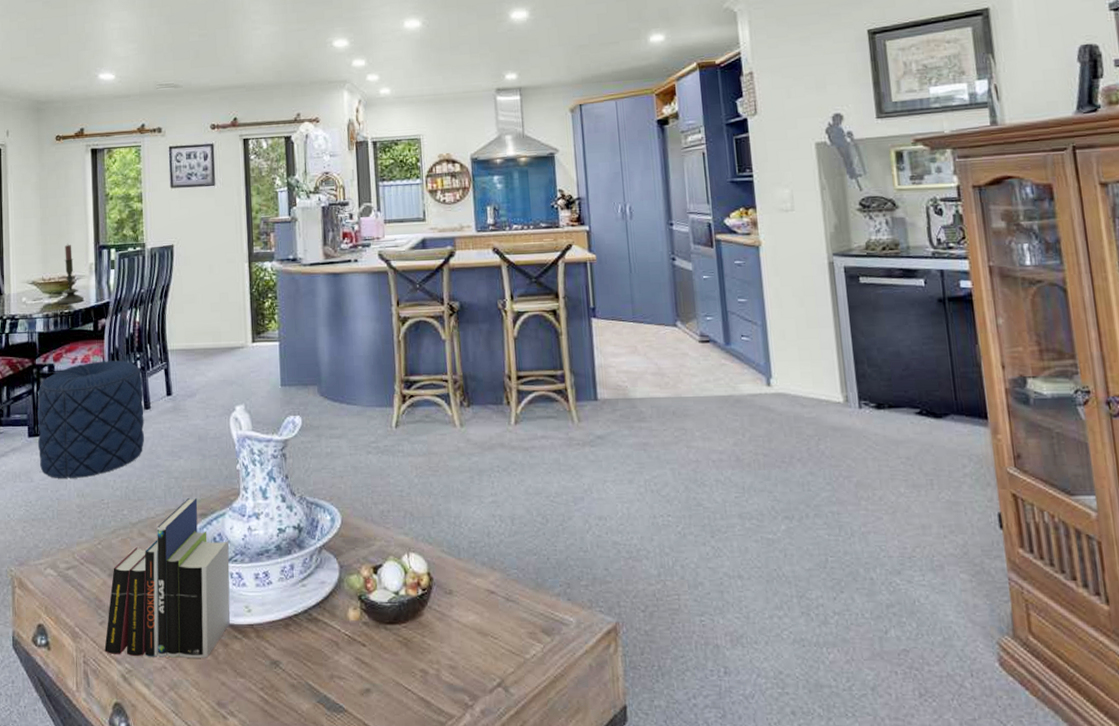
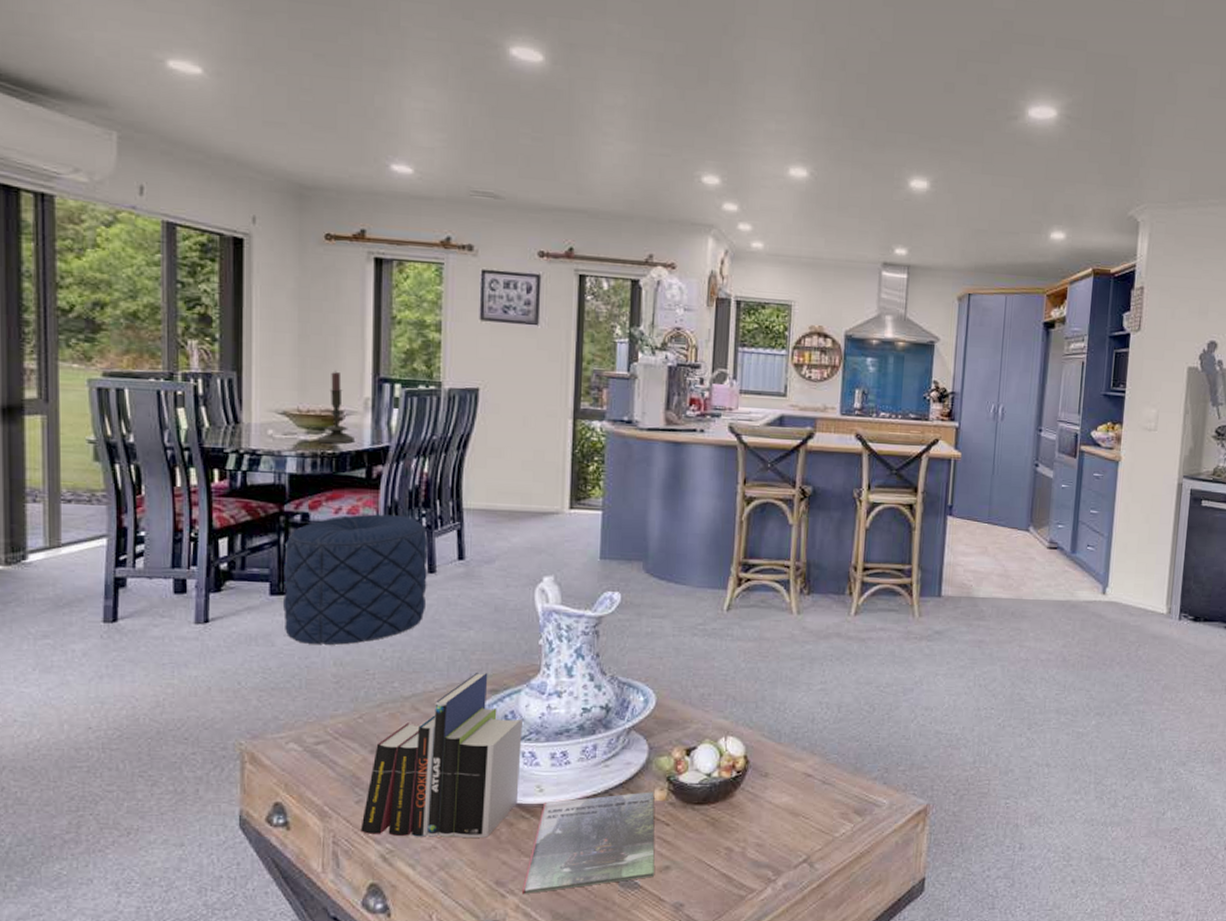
magazine: none [240,611,356,717] -> present [521,792,655,895]

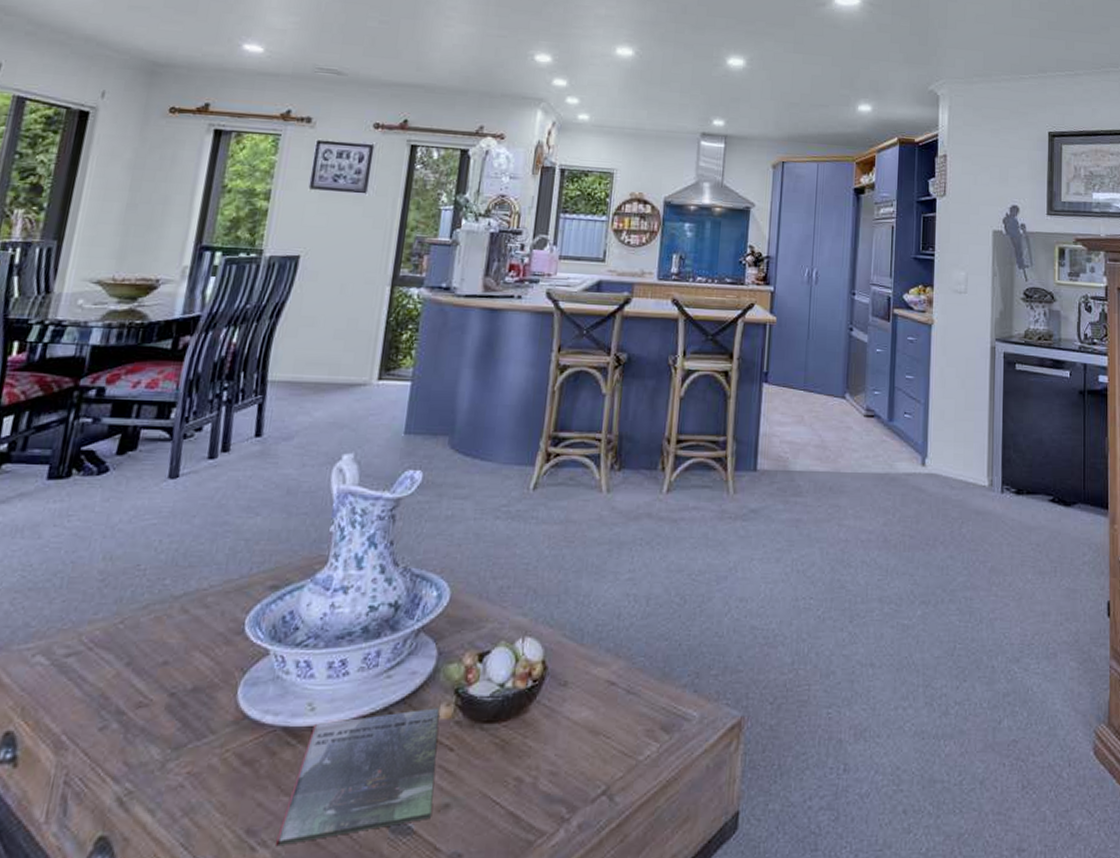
pouf: present [282,514,428,645] -> none [56,388,227,536]
candle: present [318,371,354,444] -> none [128,239,166,314]
book: present [360,672,522,838] -> none [99,565,302,773]

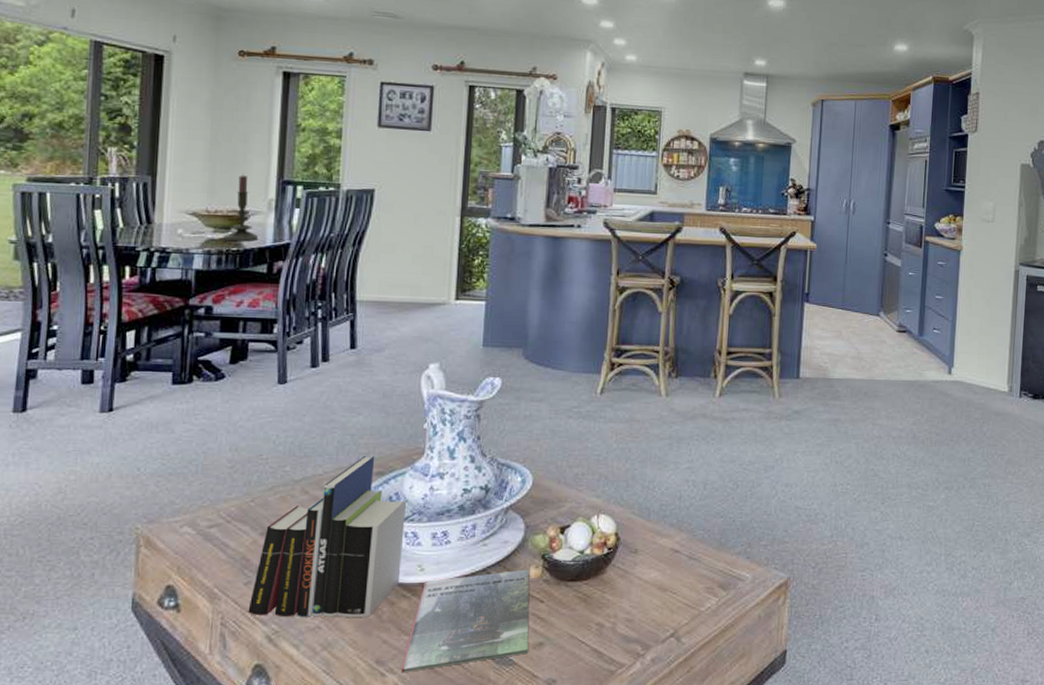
book: none [99,565,302,773] -> present [248,455,406,617]
candle: none [128,239,166,314] -> present [224,174,258,242]

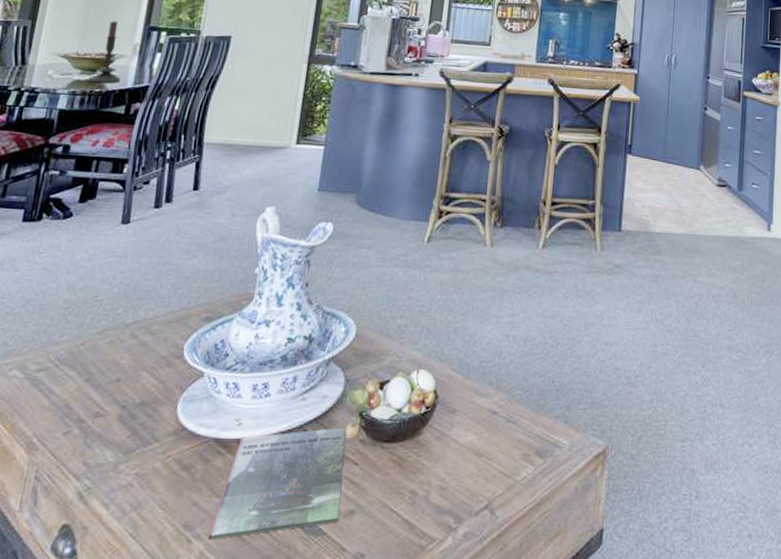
book: present [248,455,406,617] -> none [63,299,231,475]

